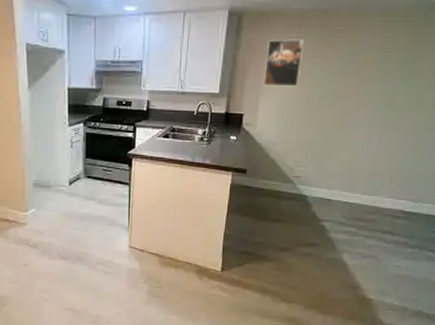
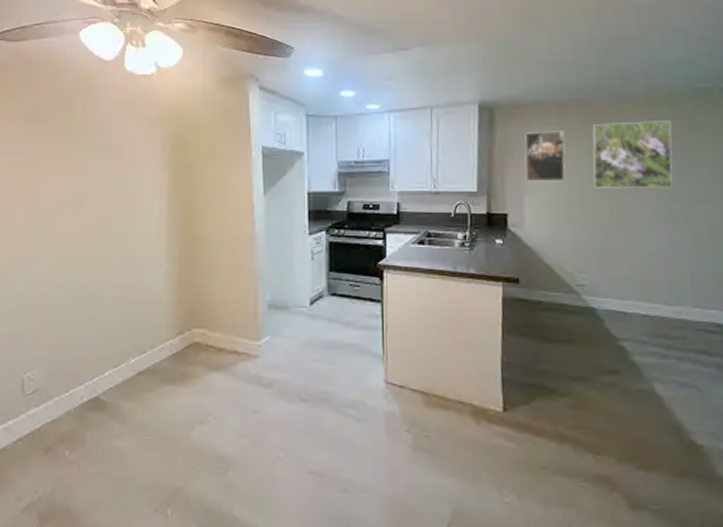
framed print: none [322,33,403,96] -> present [592,121,673,188]

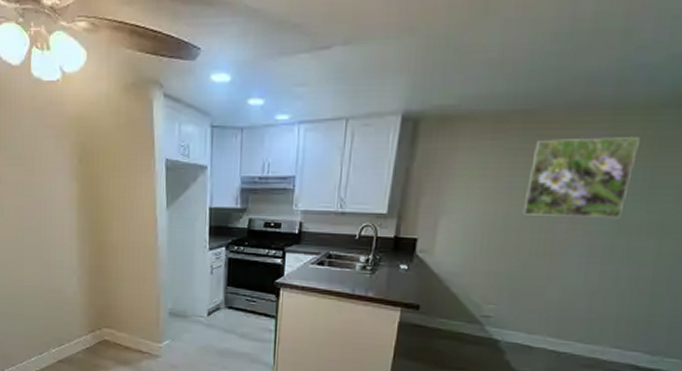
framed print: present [525,130,565,182] -> none [443,147,501,206]

